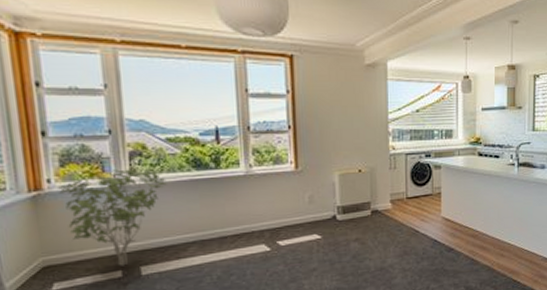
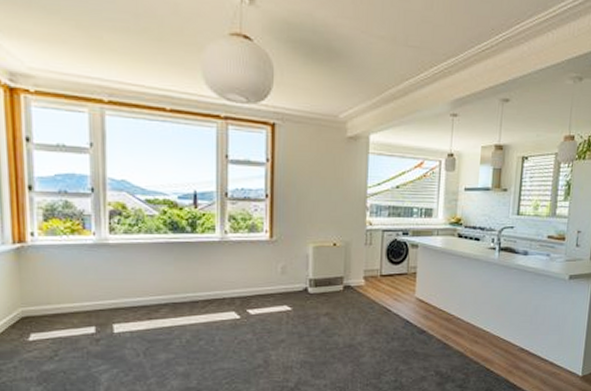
shrub: present [58,169,167,266] -> none [41,227,144,322]

